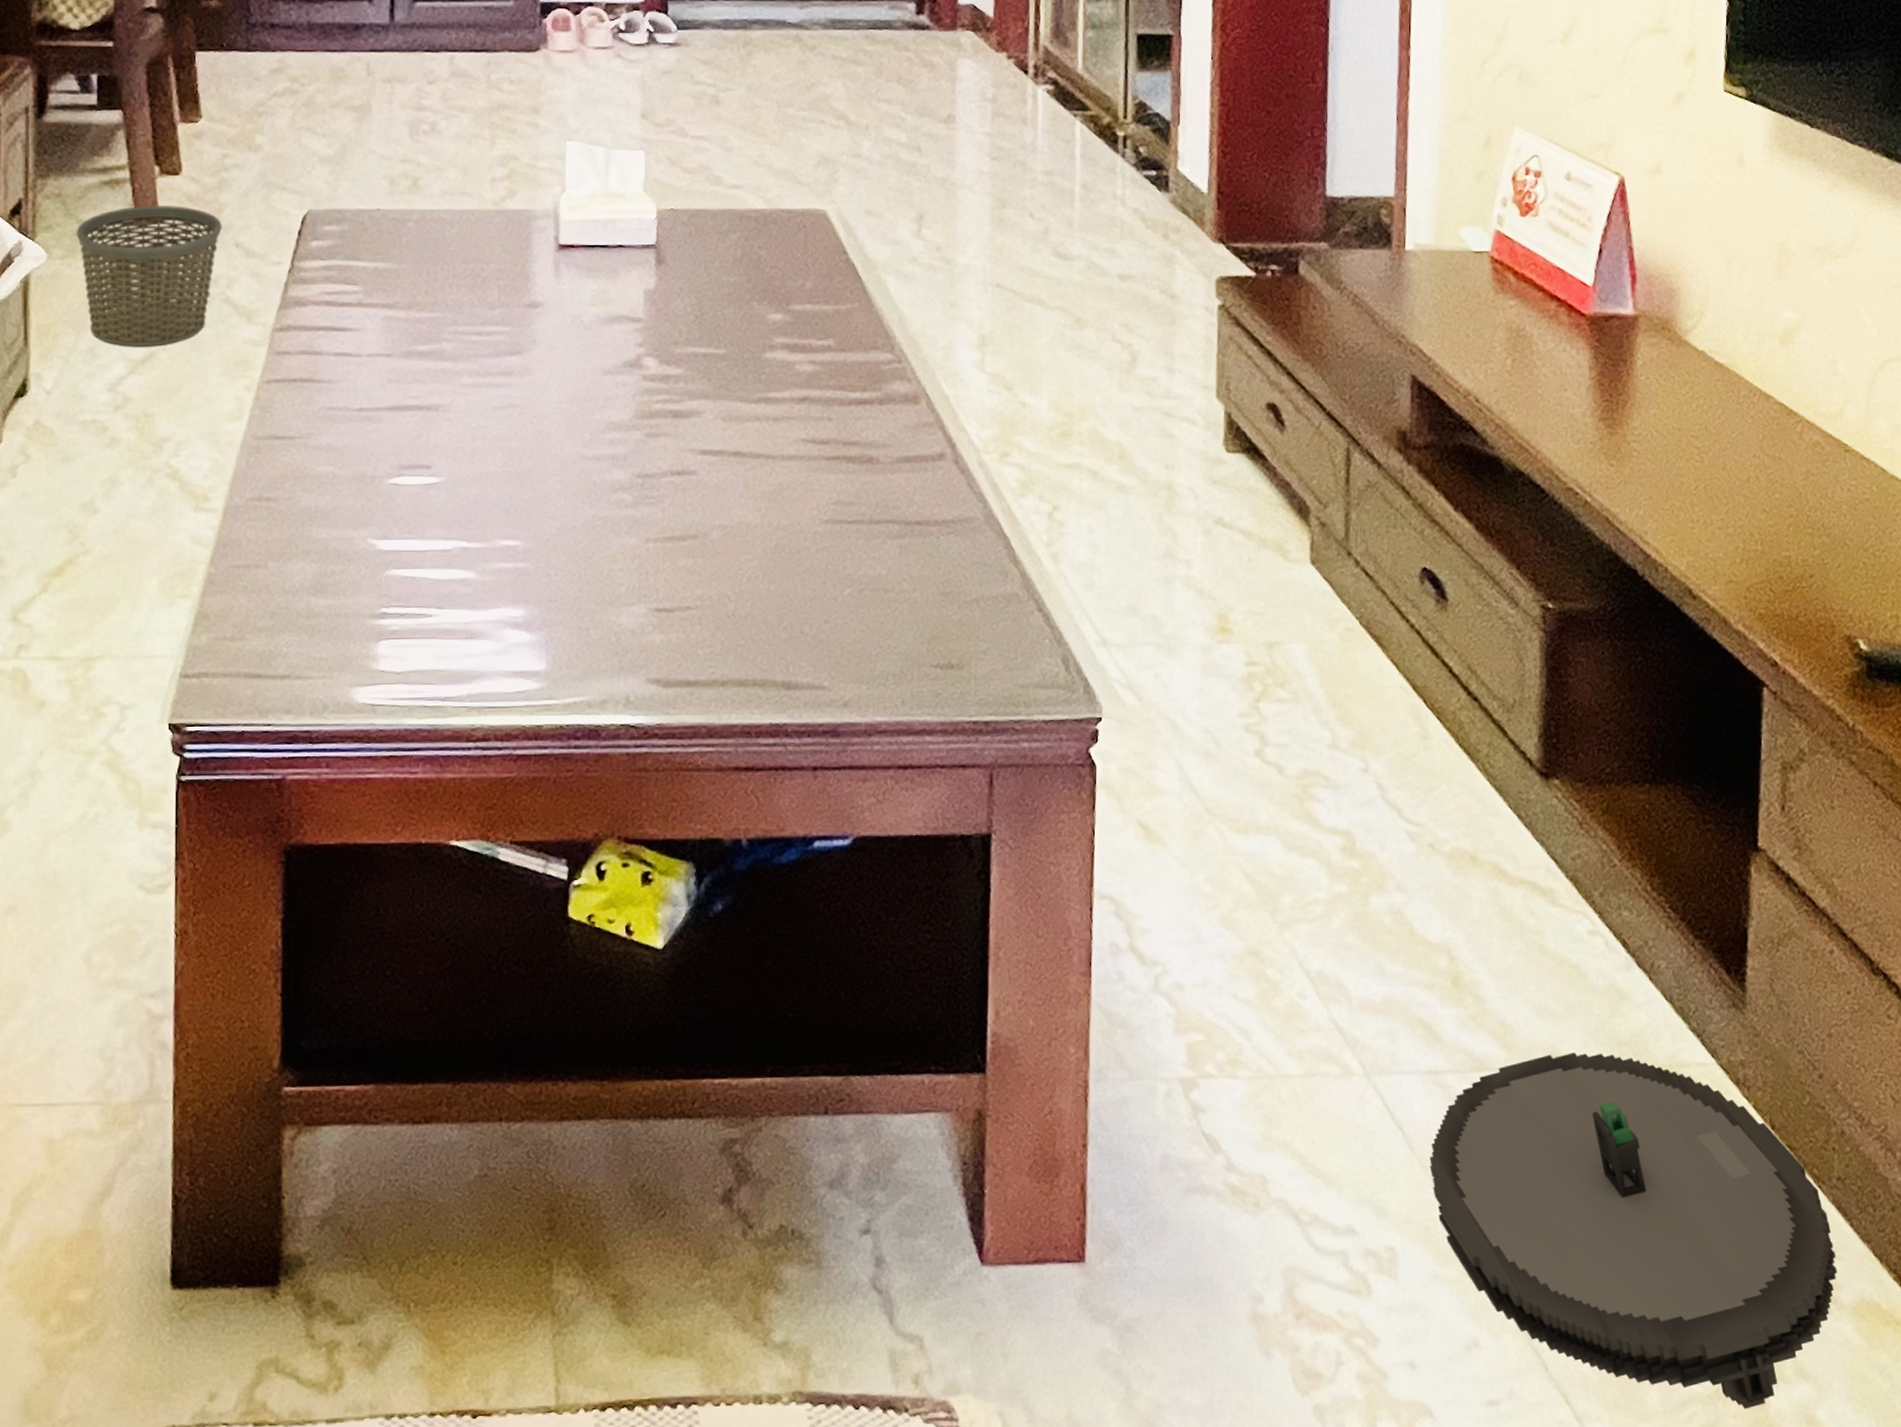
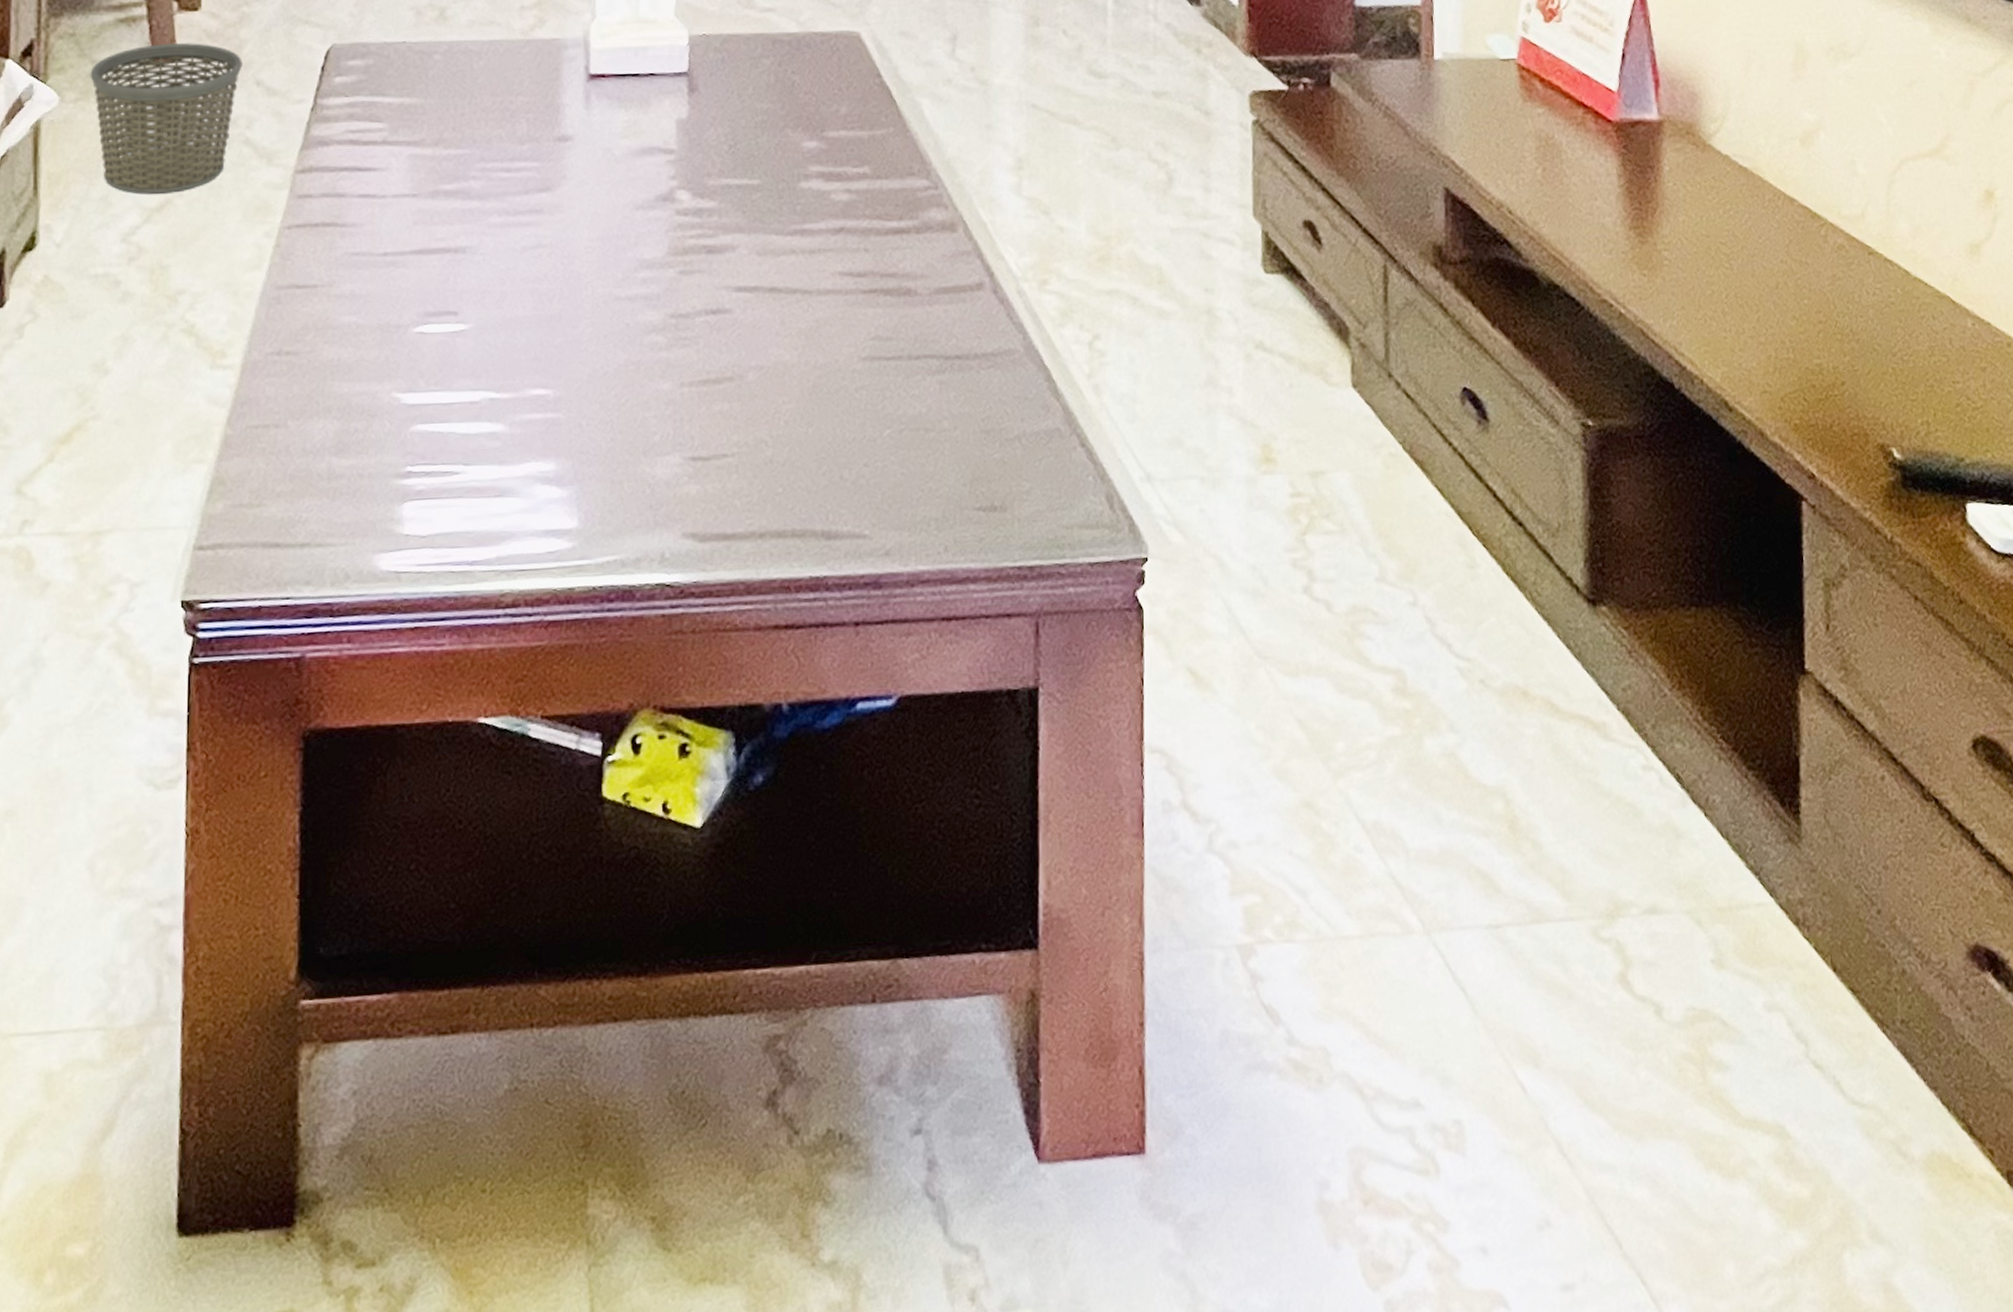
robot vacuum: present [1429,1053,1837,1410] -> none [1493,897,1906,1280]

